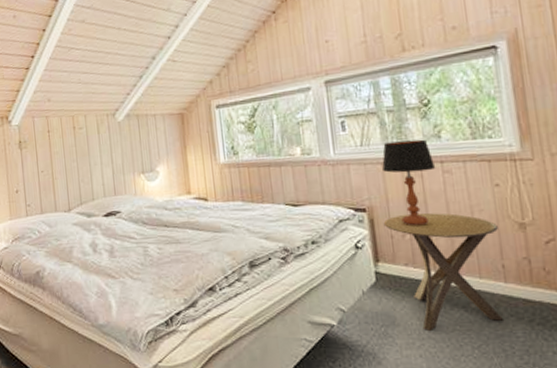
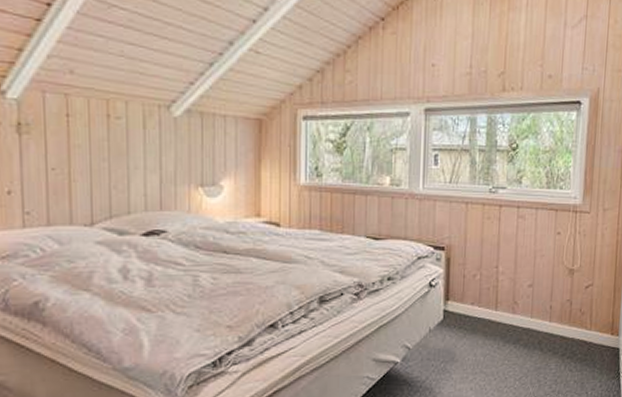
table lamp: present [381,139,436,226] -> none [465,182,513,267]
side table: present [383,213,505,332] -> none [458,256,553,367]

